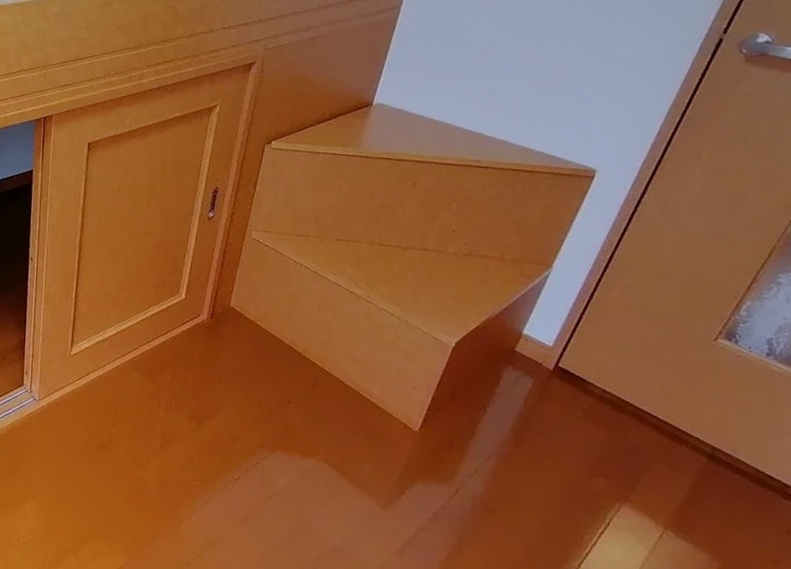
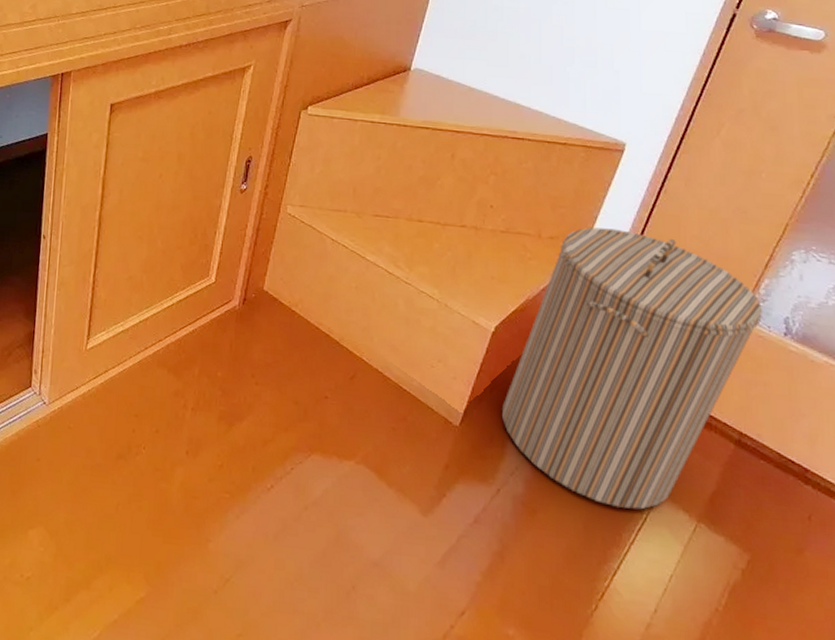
laundry hamper: none [462,250,742,515] -> present [502,227,762,510]

